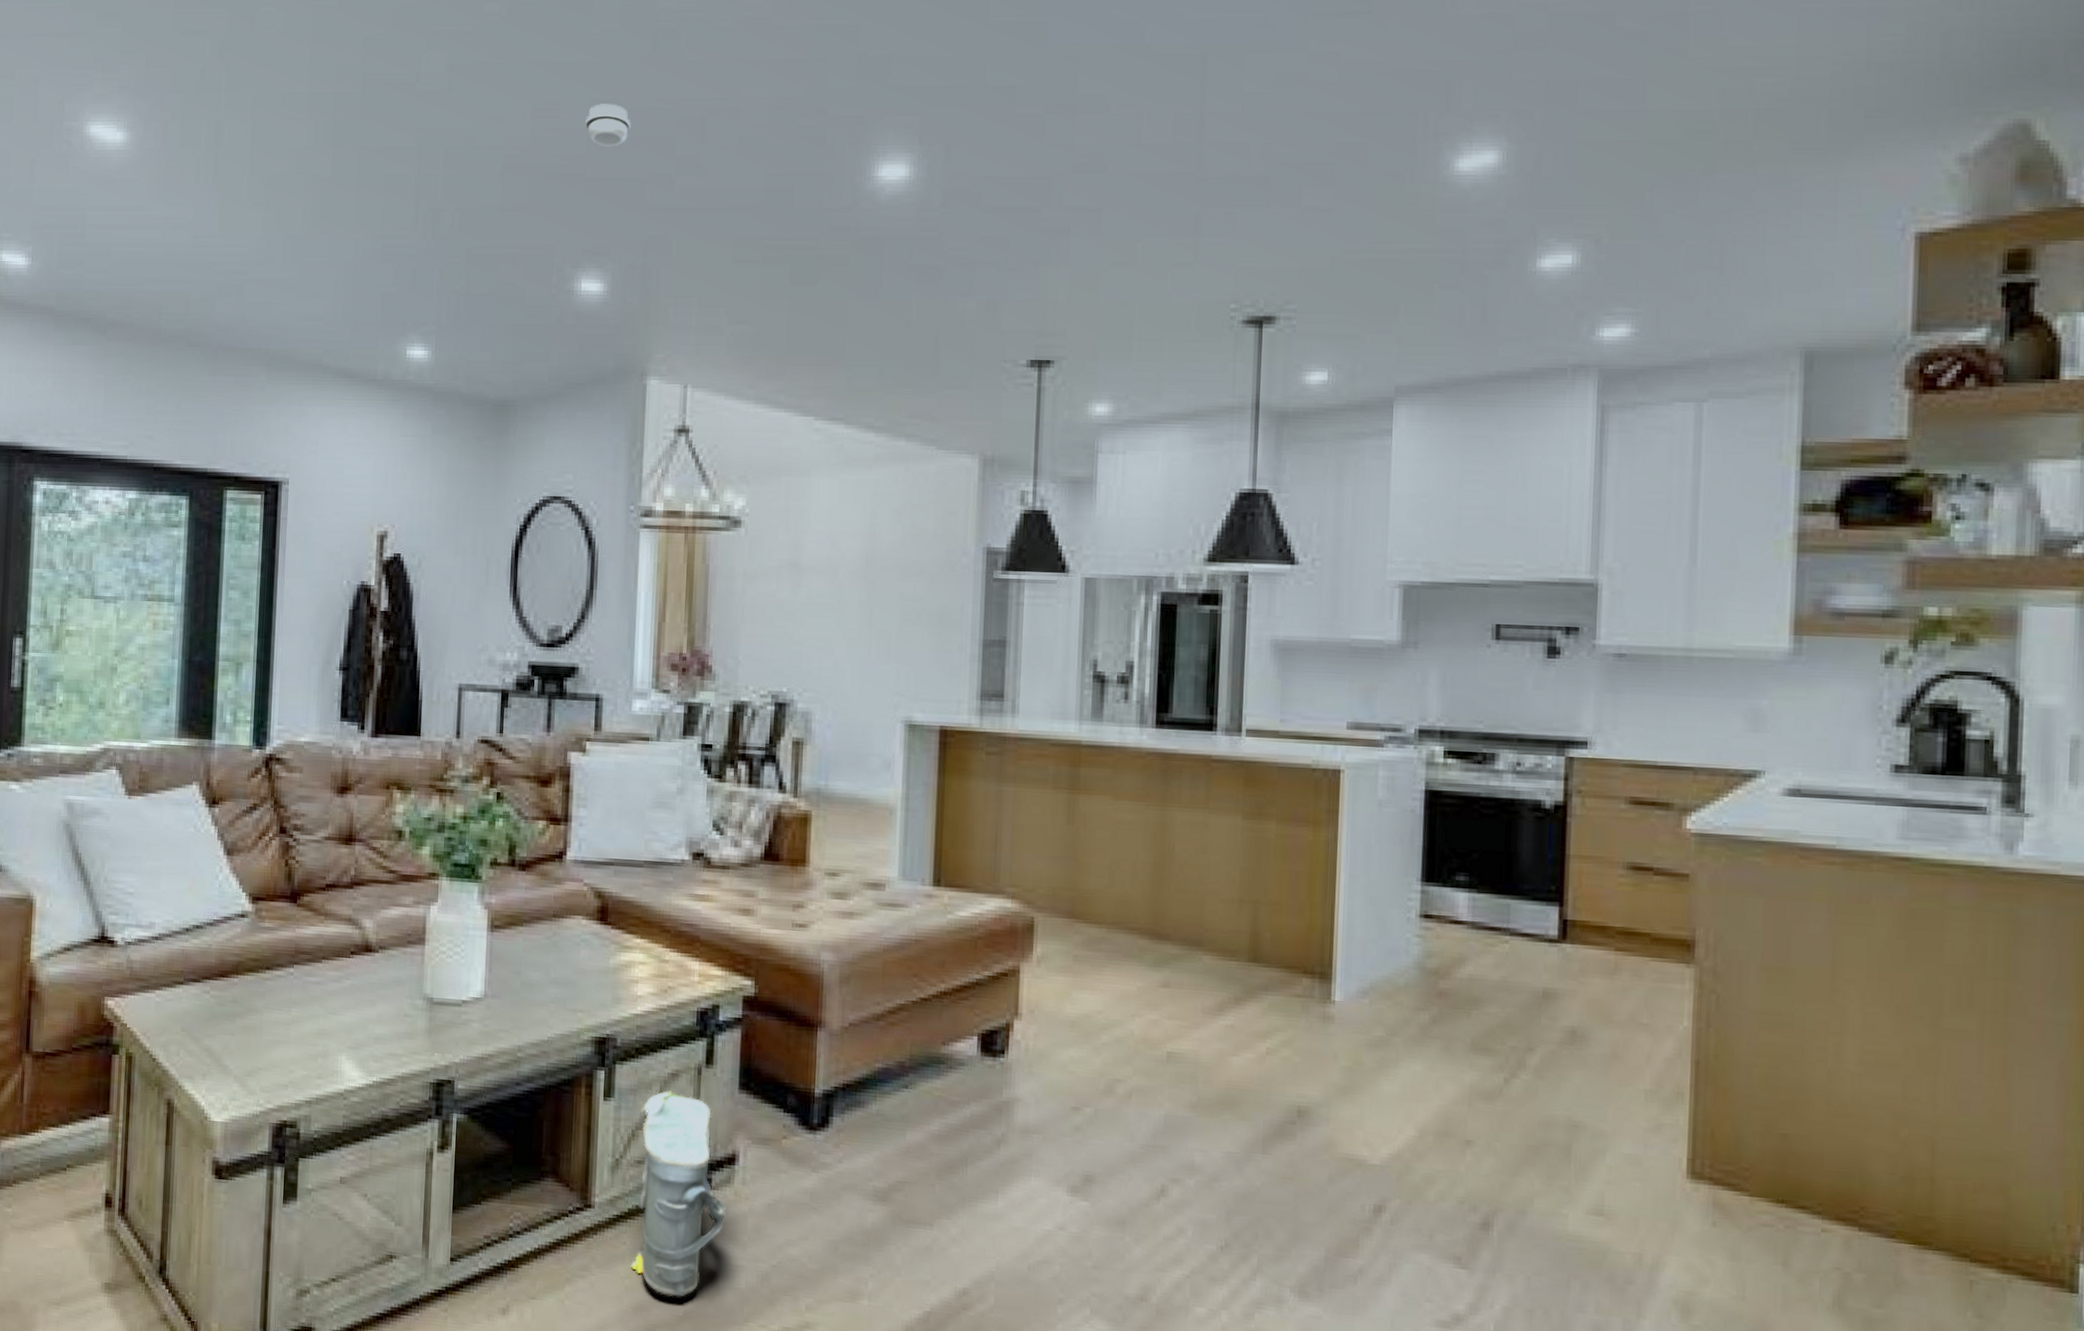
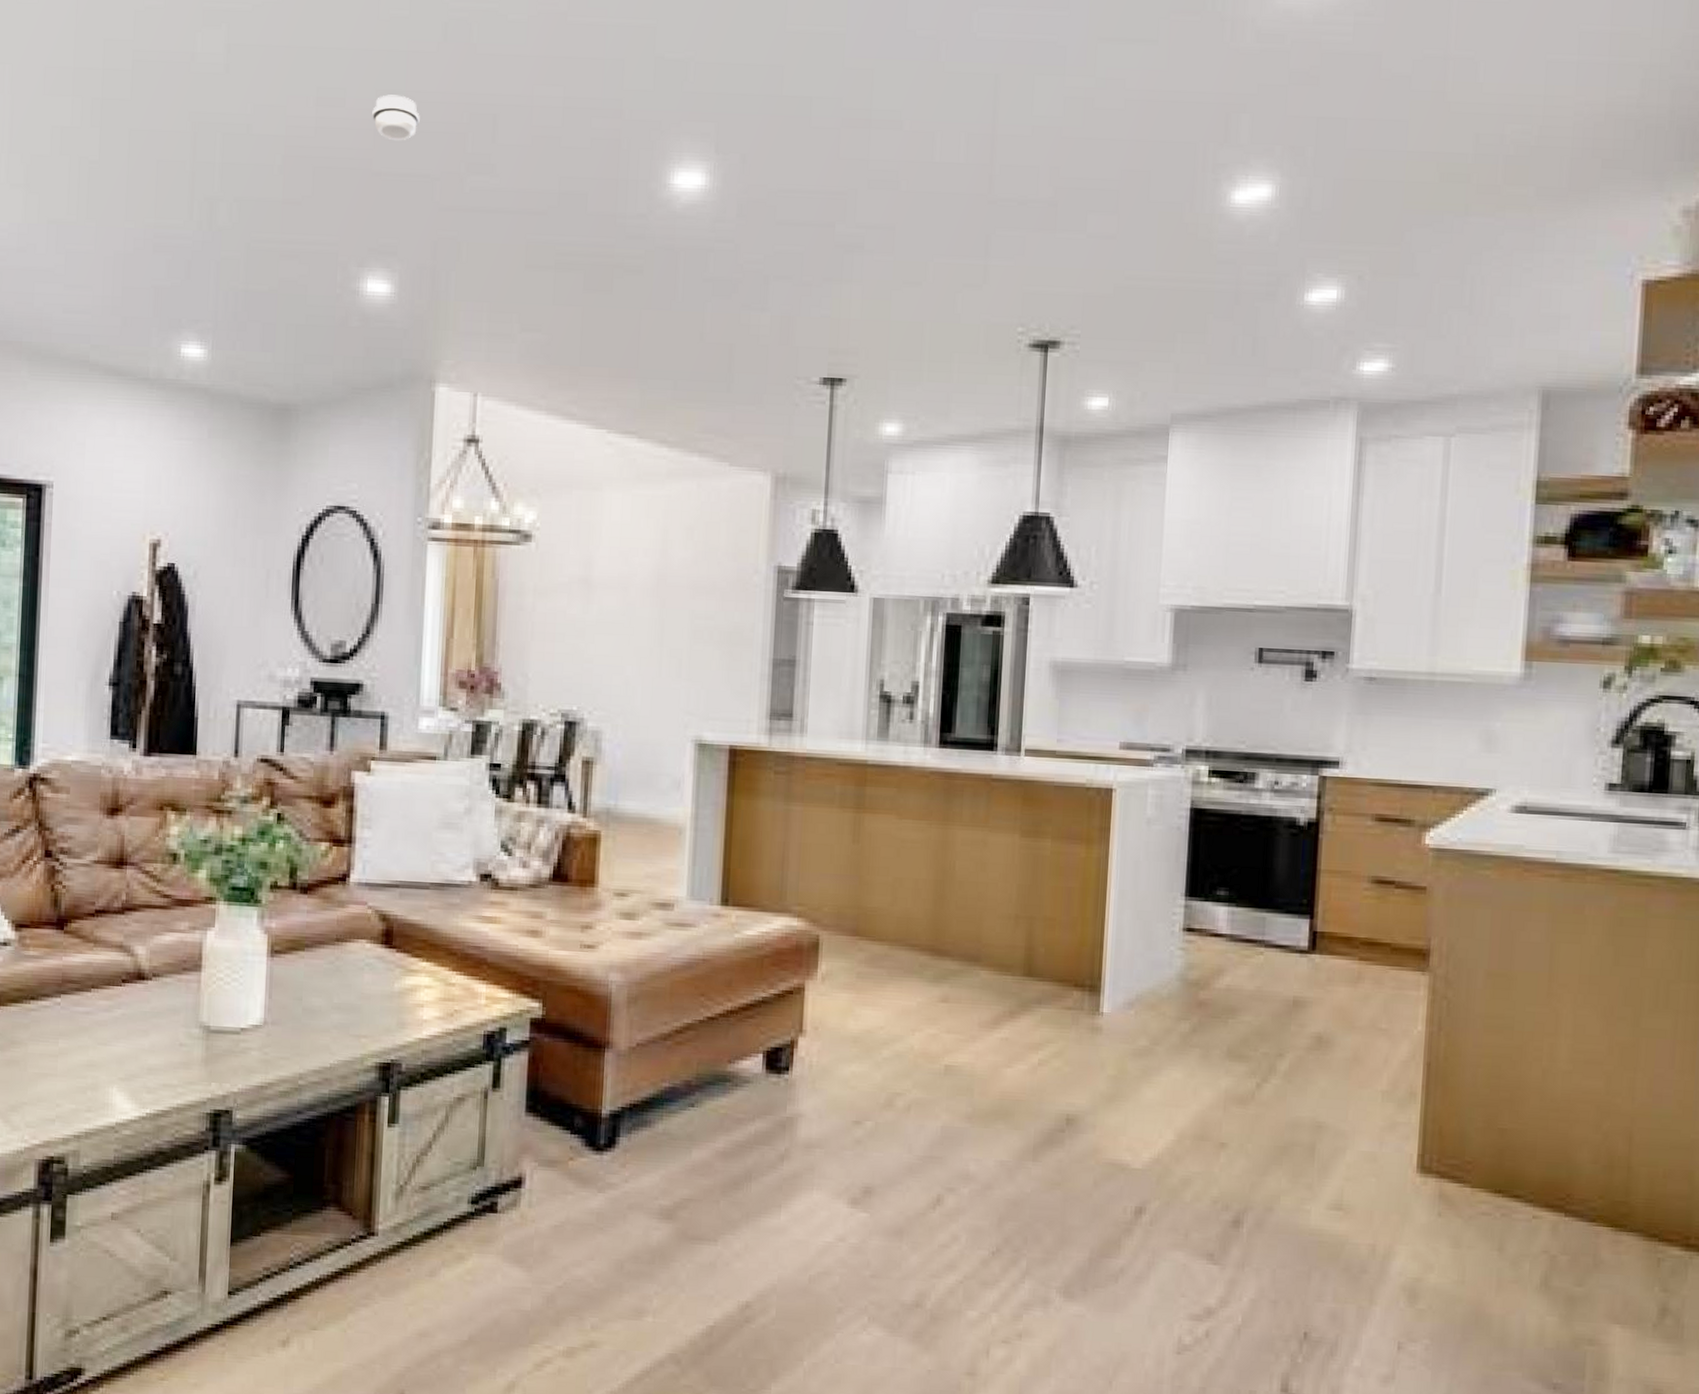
bag: present [630,1091,727,1297] -> none [414,1115,512,1322]

